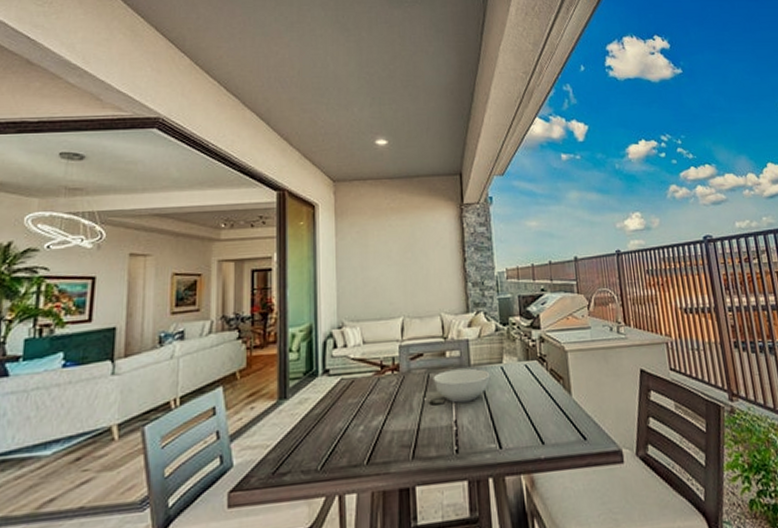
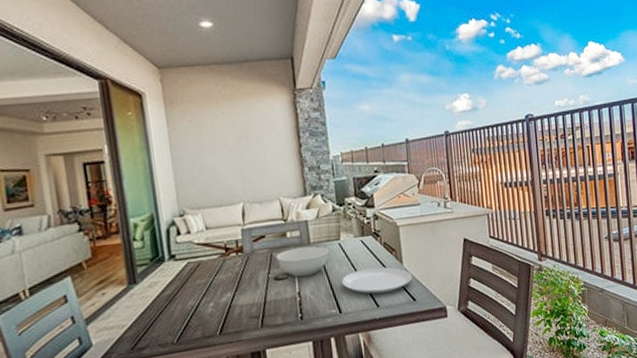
plate: none [502,396,583,429] -> present [341,267,413,295]

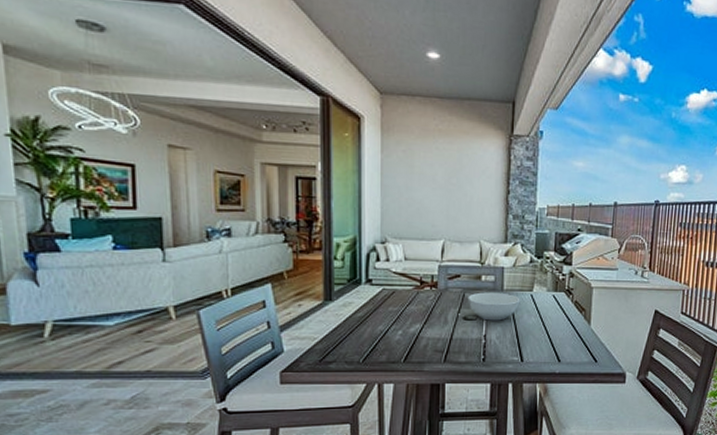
plate: present [341,267,413,295] -> none [527,323,598,350]

